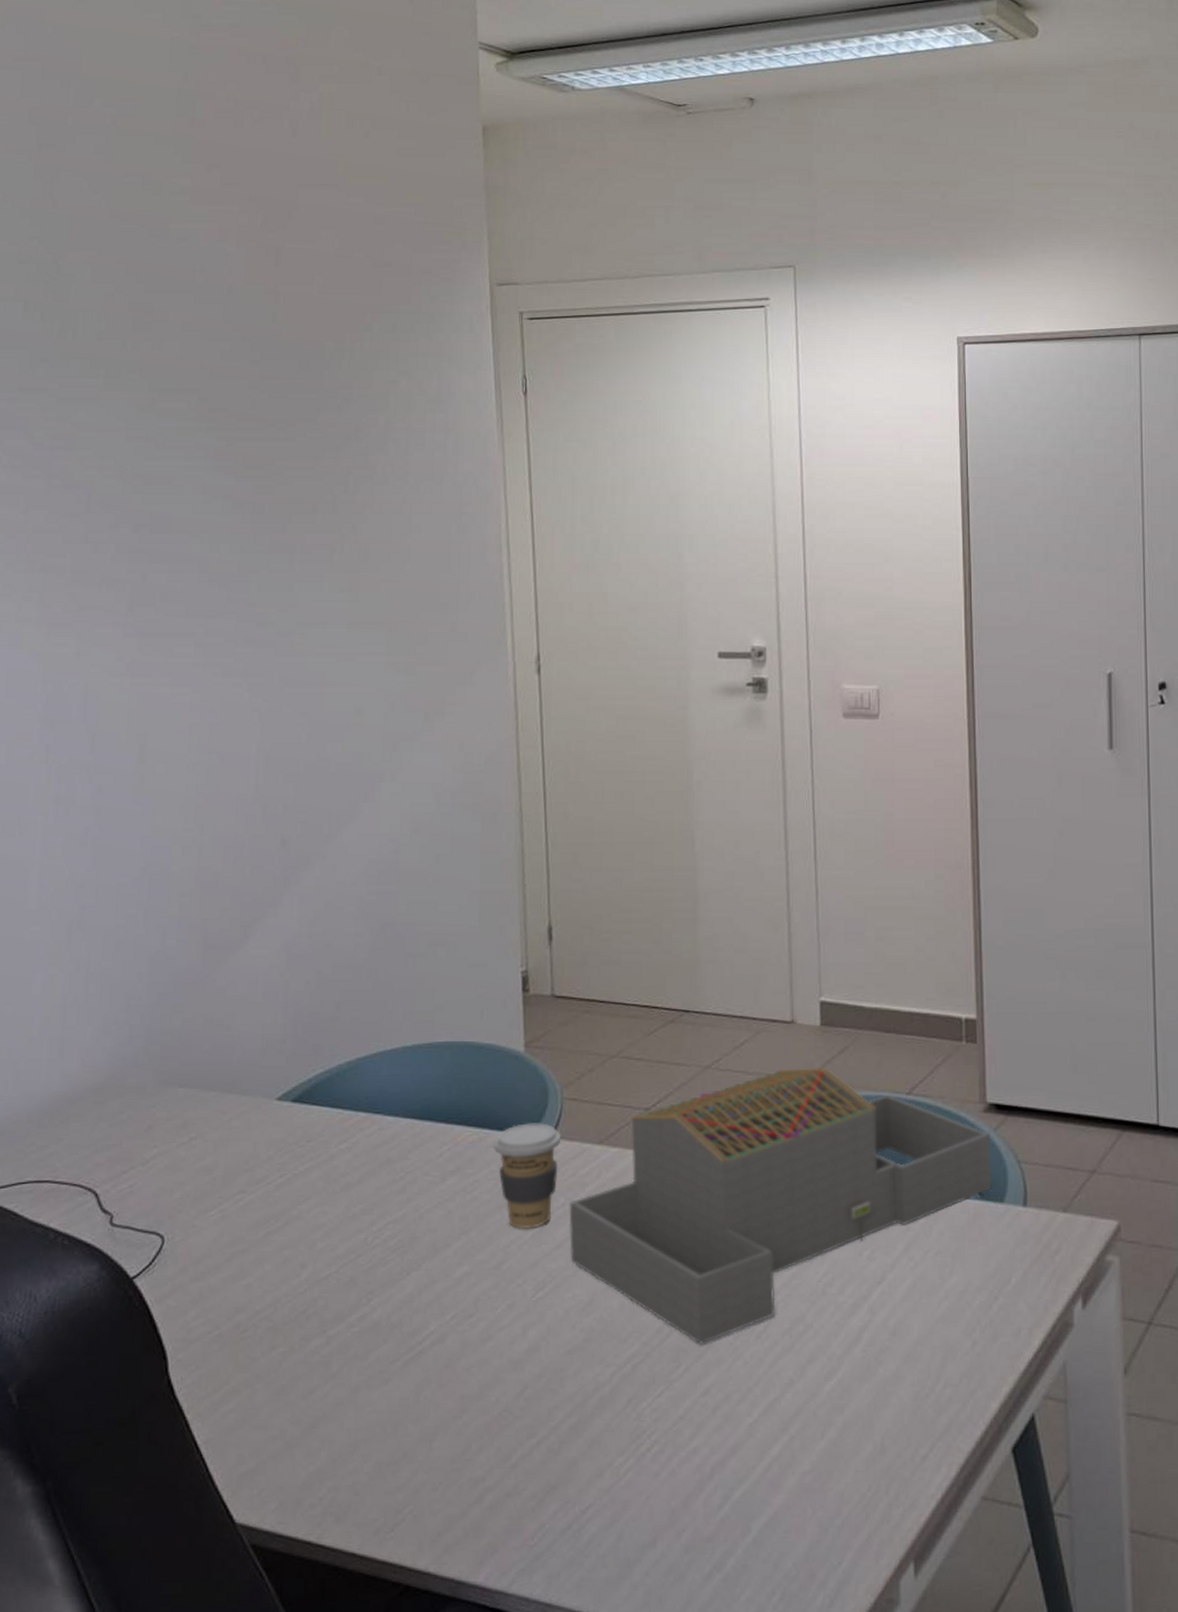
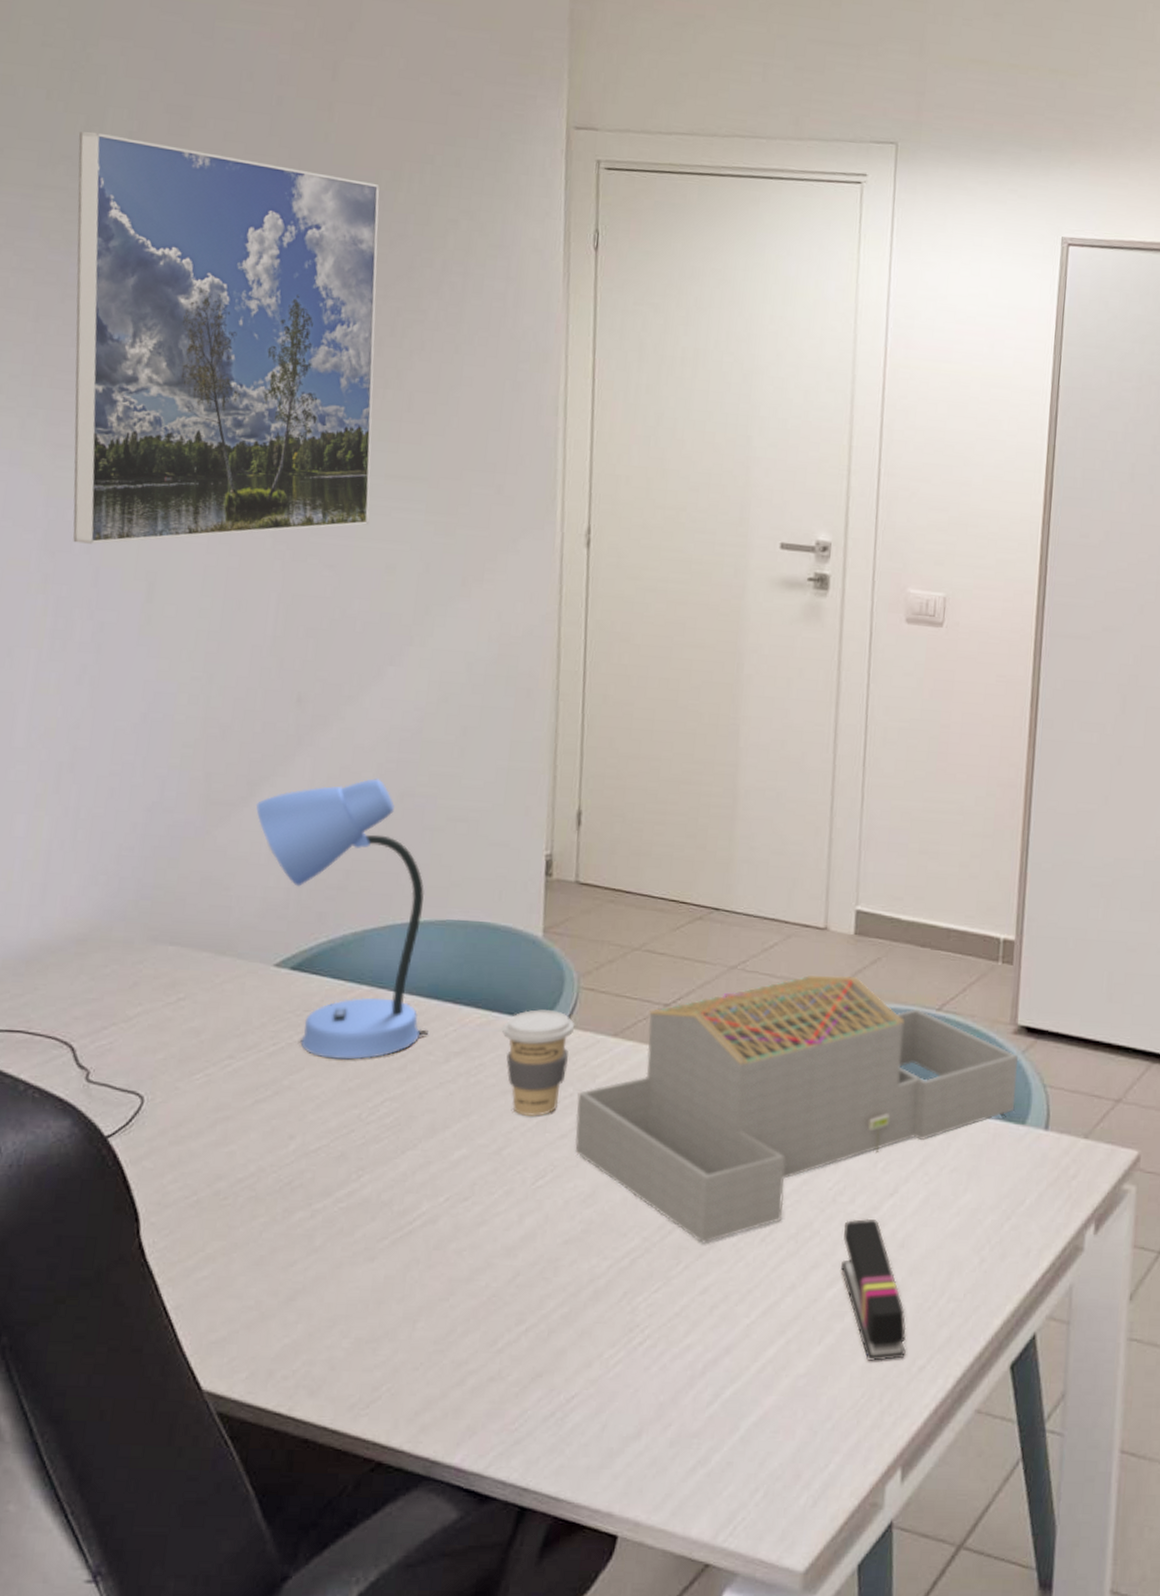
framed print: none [54,335,336,713] -> present [73,131,380,544]
desk lamp: none [249,911,424,1186] -> present [255,778,428,1060]
stapler: none [837,1308,907,1453] -> present [841,1218,907,1361]

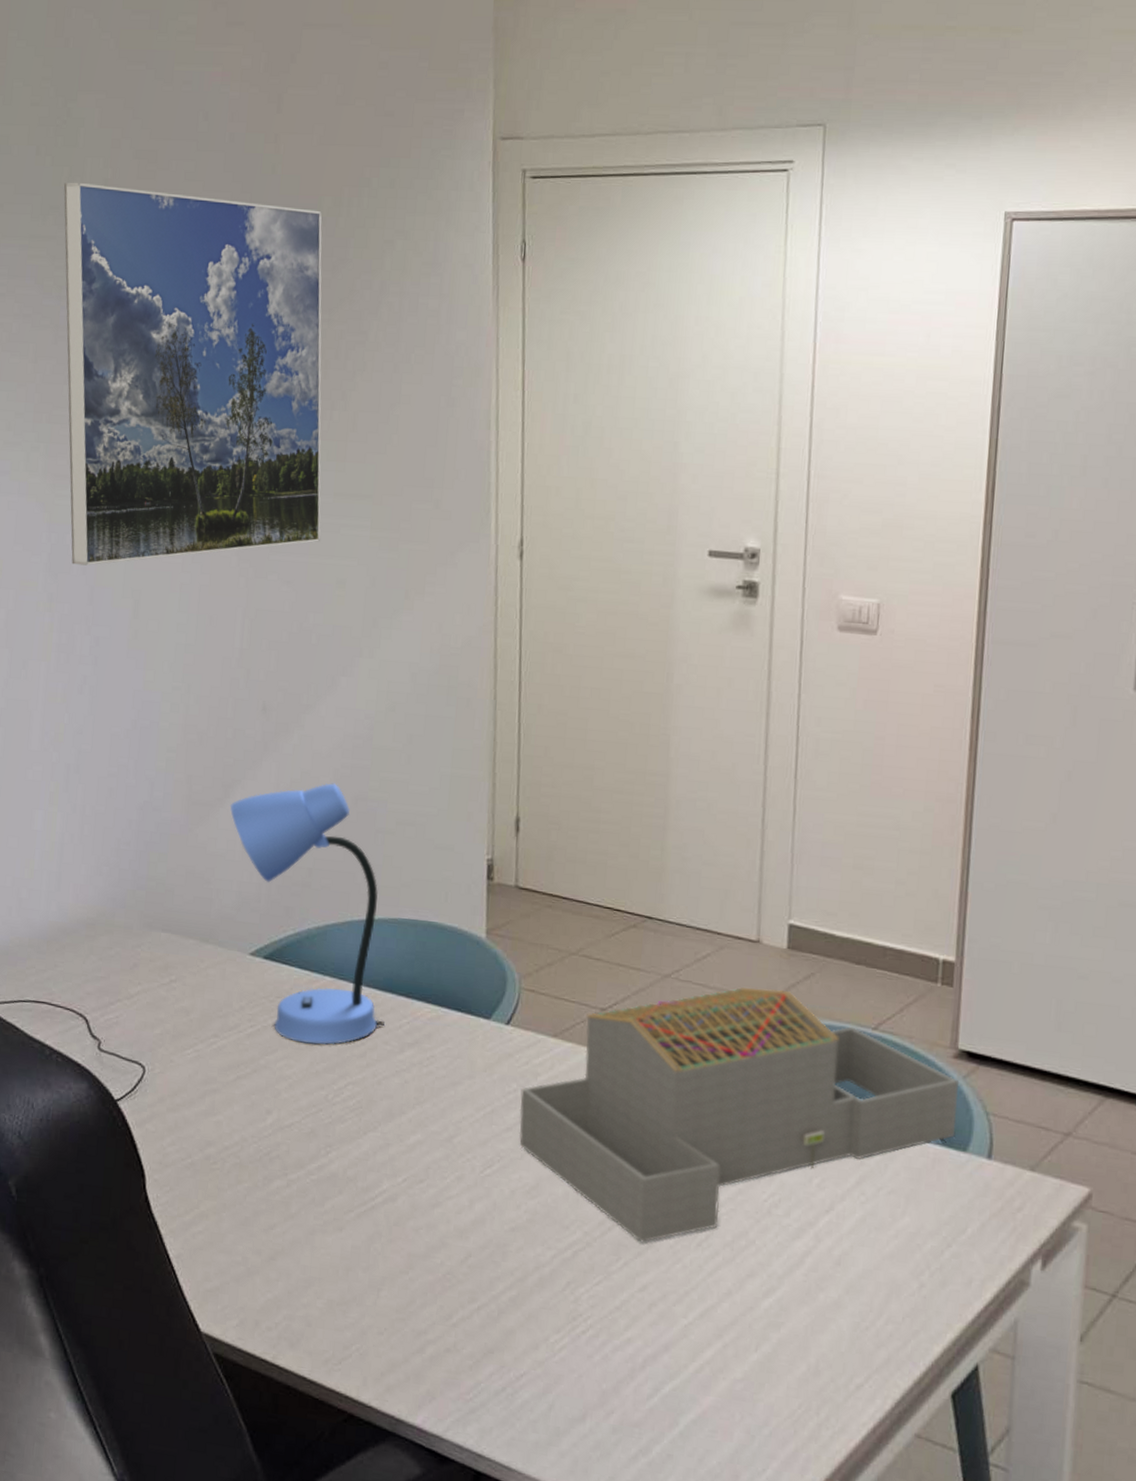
coffee cup: present [502,1009,574,1116] -> none [450,1007,517,1109]
stapler: present [841,1218,907,1361] -> none [776,1232,844,1375]

